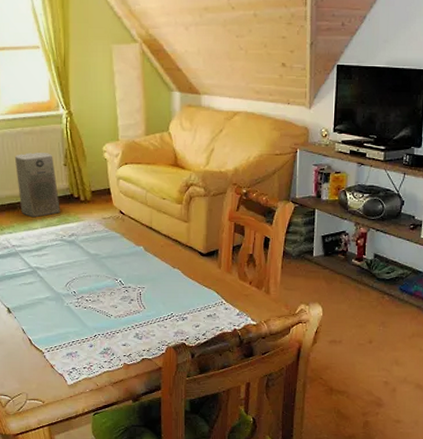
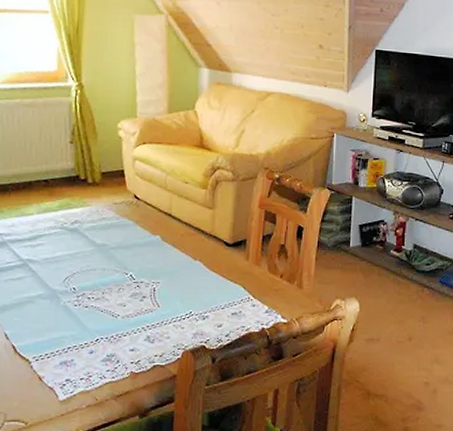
air purifier: present [14,153,60,218] -> none [9,127,63,202]

